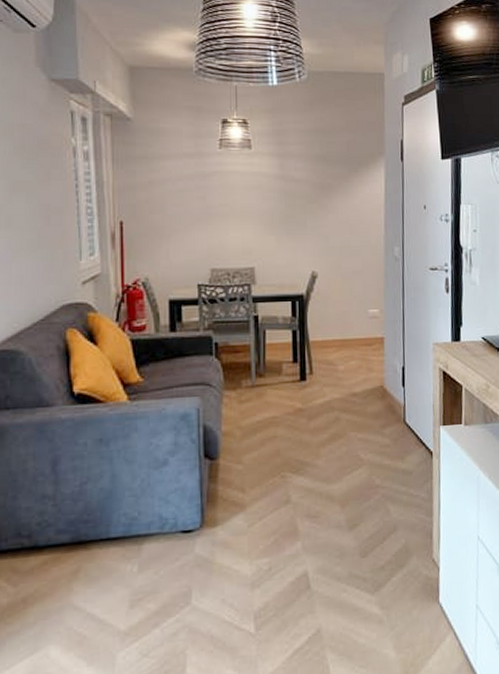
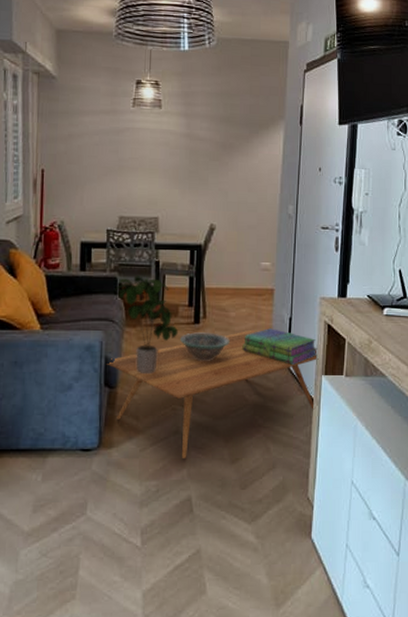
coffee table: none [206,383,436,530] -> present [107,329,319,458]
potted plant: none [210,333,283,441] -> present [115,275,178,375]
decorative bowl: none [286,389,340,422] -> present [180,332,230,361]
stack of books: none [353,380,434,417] -> present [242,328,318,365]

